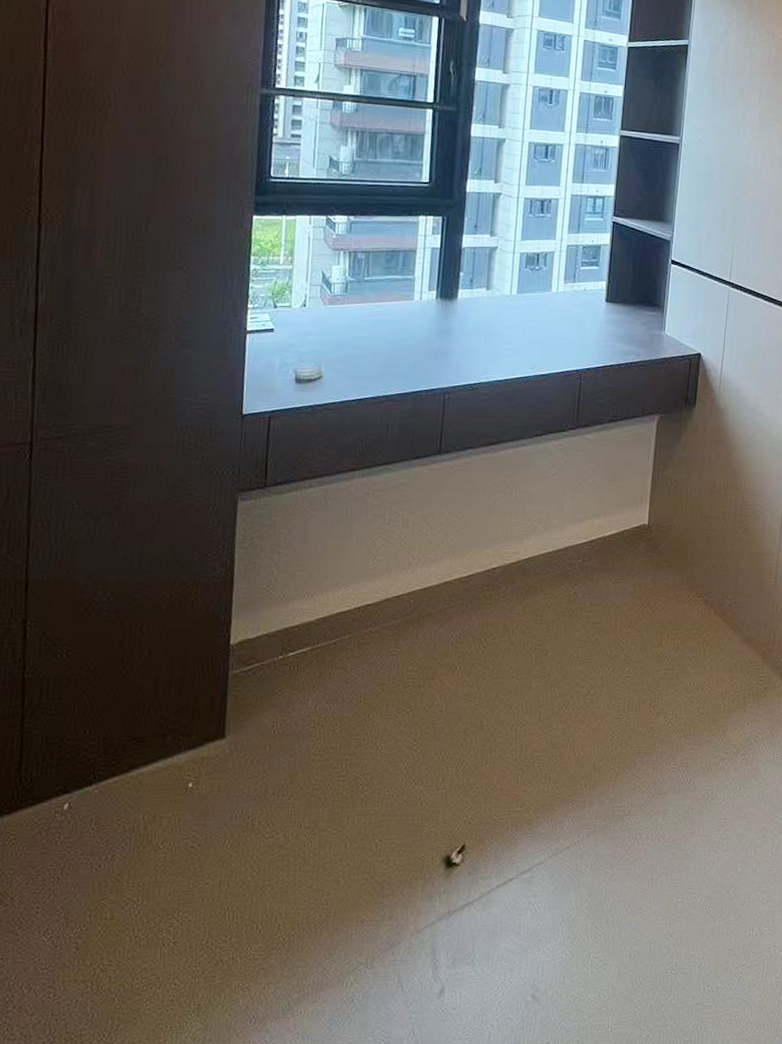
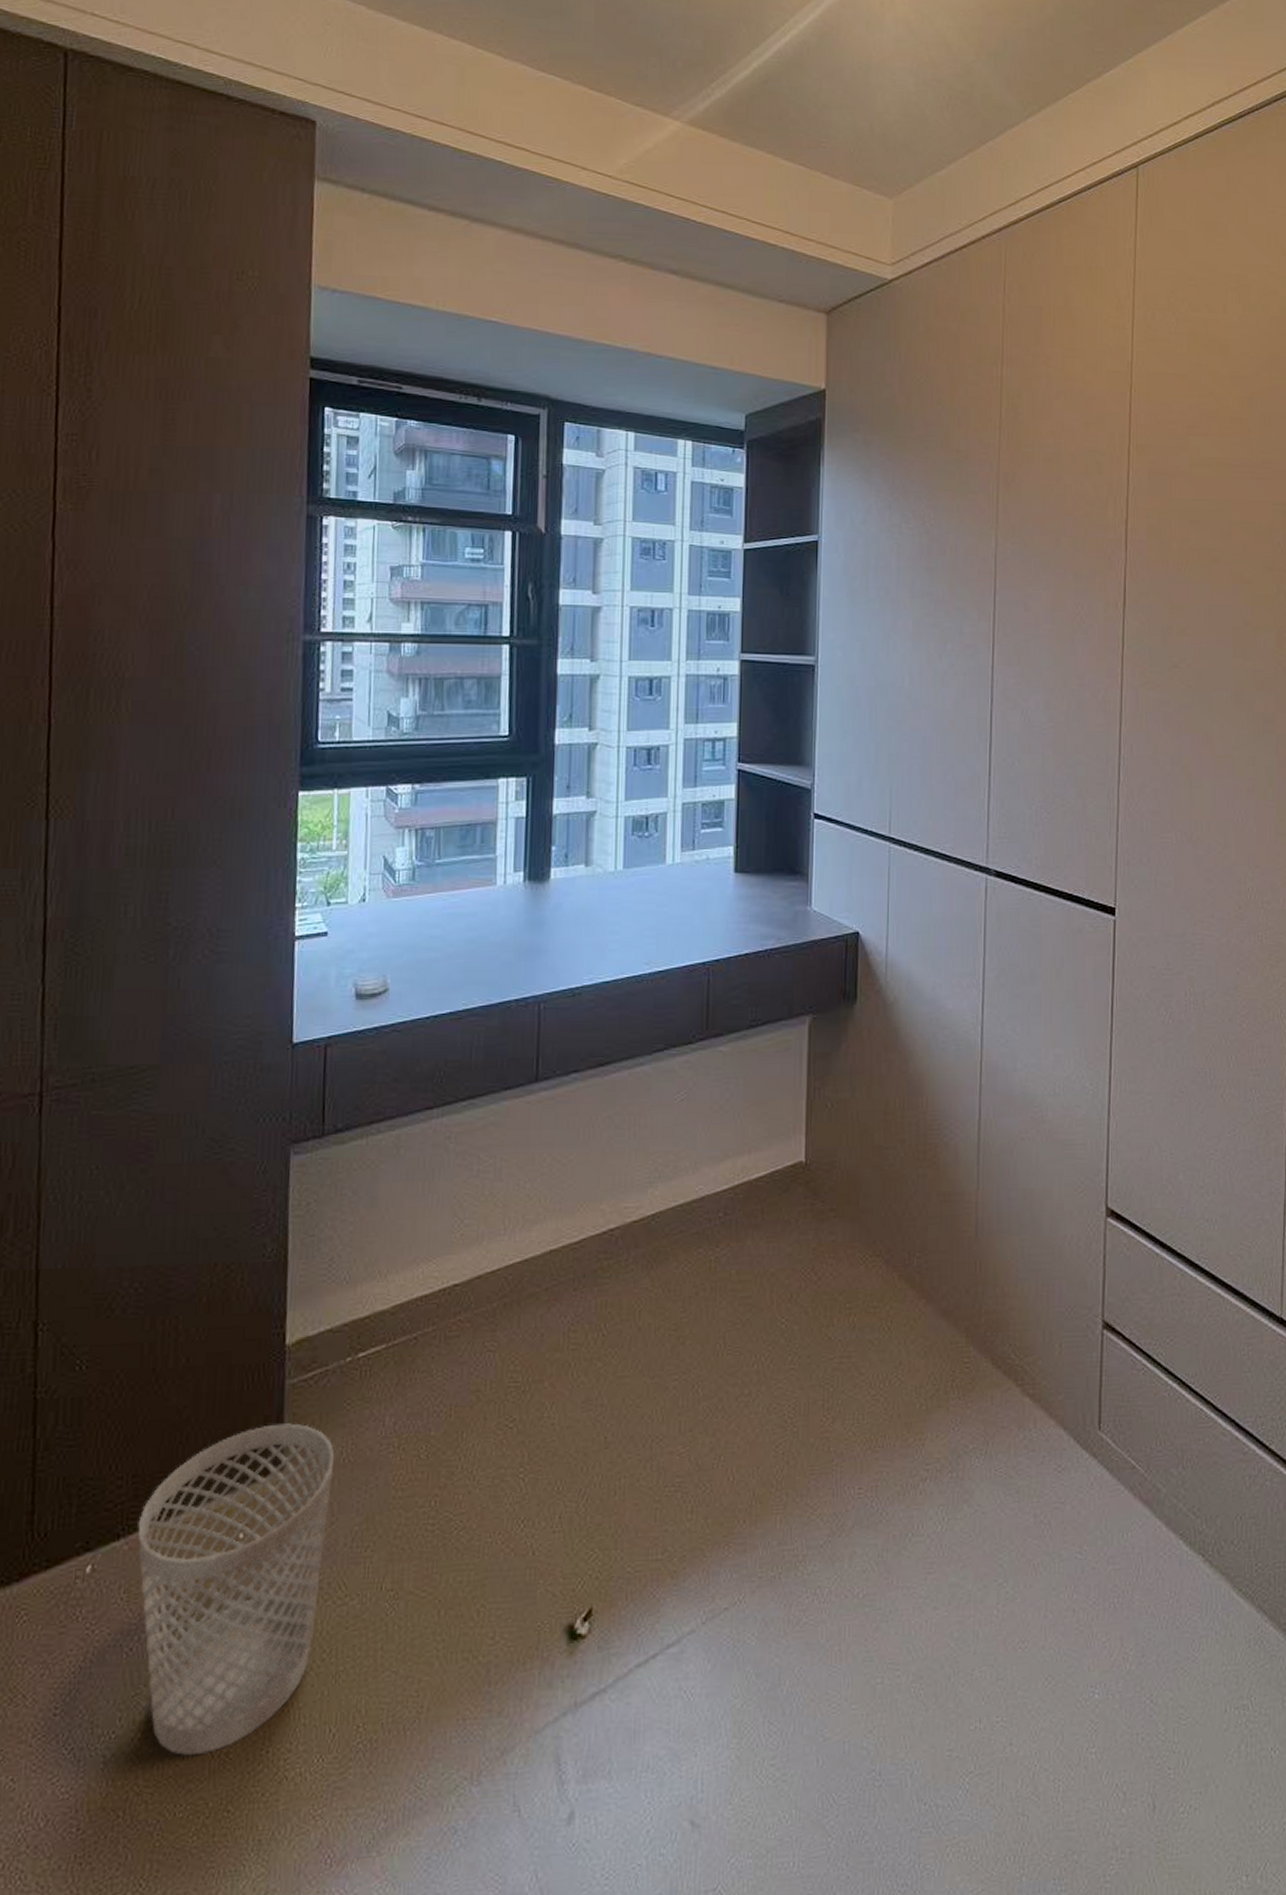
wastebasket: none [106,703,267,944] -> present [138,1423,335,1757]

